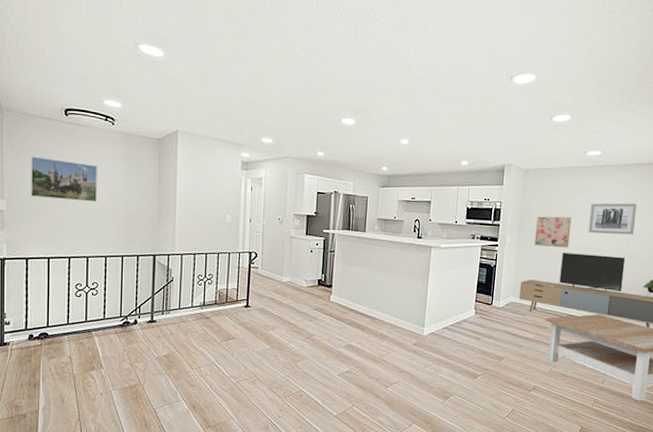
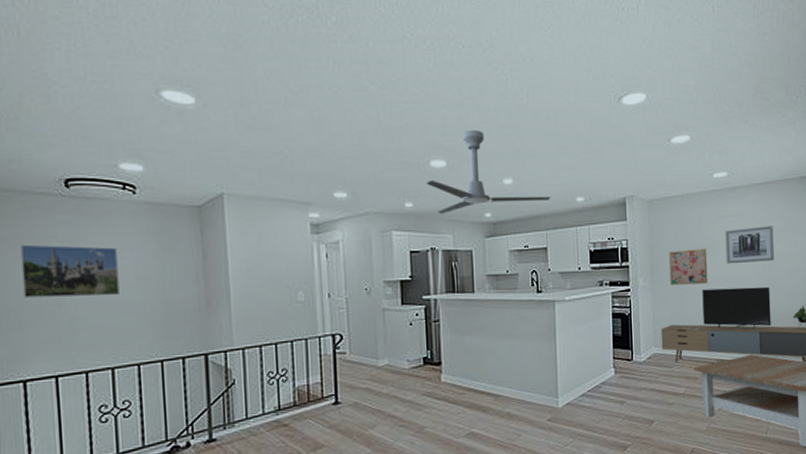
ceiling fan: none [337,94,440,165] -> present [426,129,552,215]

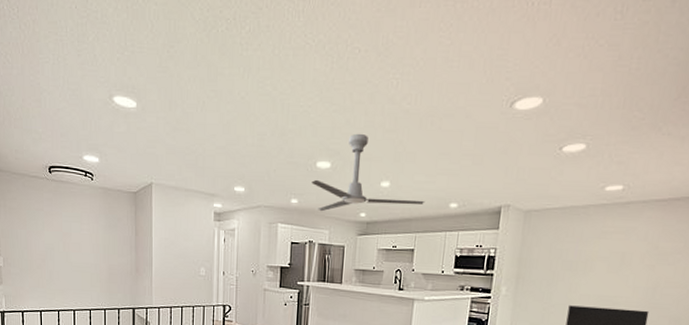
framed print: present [20,244,119,298] -> none [22,214,80,257]
wall art: present [668,248,708,285] -> none [535,263,583,300]
wall art: present [725,226,774,264] -> none [602,246,668,285]

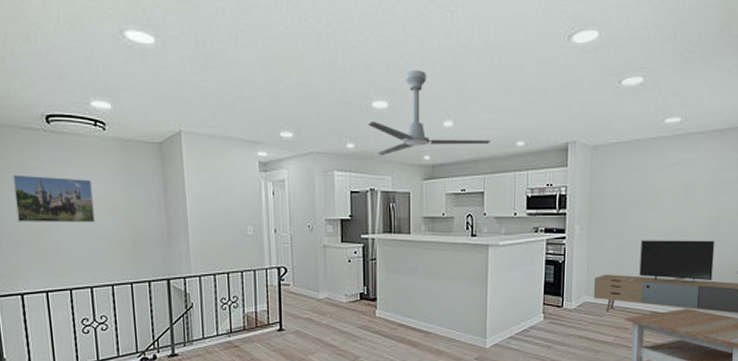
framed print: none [22,214,80,257] -> present [13,174,95,223]

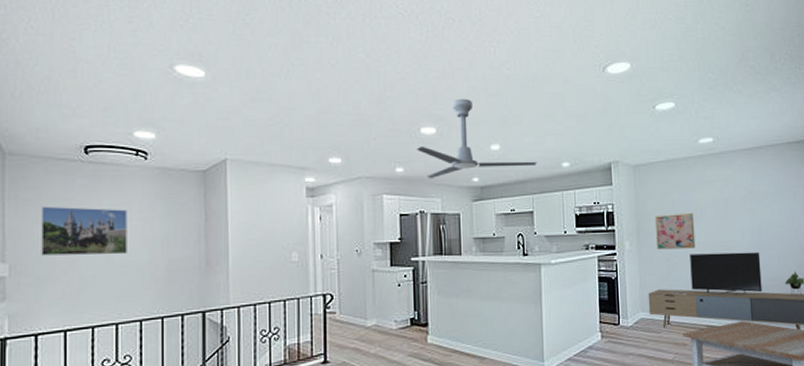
wall art: none [608,197,651,235] -> present [654,212,696,250]

